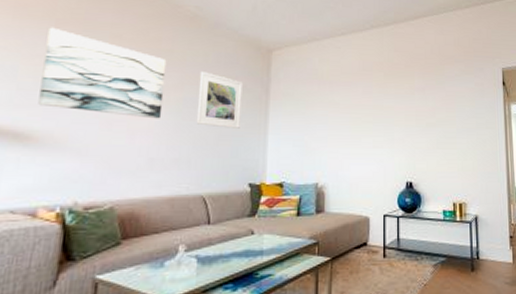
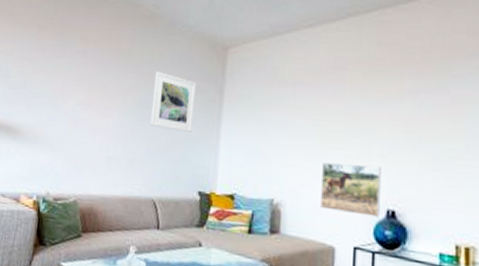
wall art: present [38,27,167,119] -> none [24,32,126,119]
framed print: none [357,147,401,189] -> present [321,163,381,217]

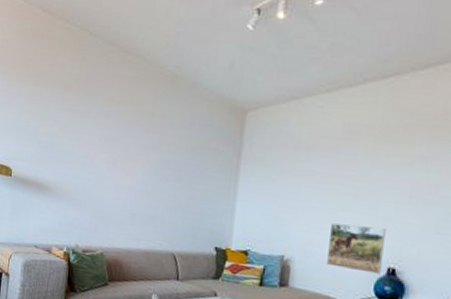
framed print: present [150,71,196,132] -> none [171,133,215,192]

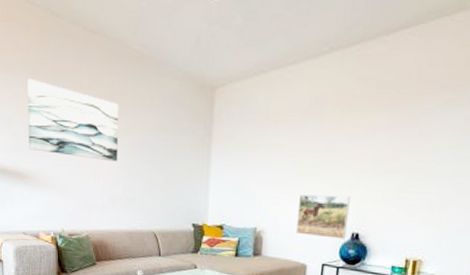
wall art: none [52,92,148,178] -> present [27,78,119,162]

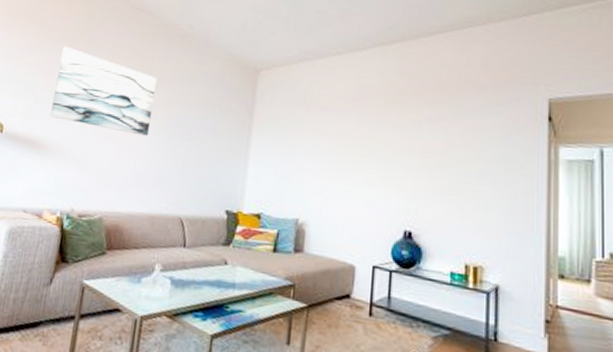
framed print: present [296,195,351,239] -> none [343,185,400,238]

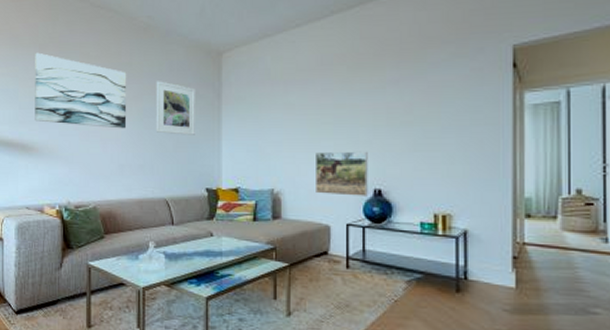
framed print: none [179,91,227,152] -> present [155,81,195,135]
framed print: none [343,185,400,238] -> present [316,151,368,196]

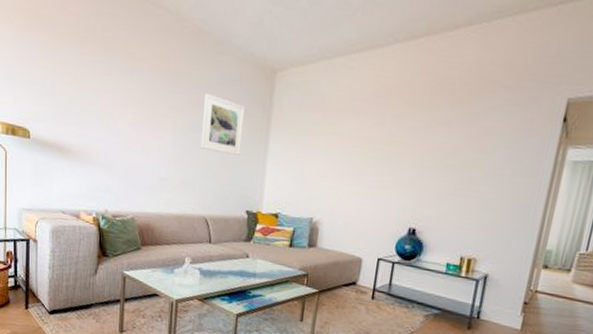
wall art: present [35,52,127,129] -> none [73,45,174,141]
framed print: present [316,151,368,196] -> none [353,186,409,234]

